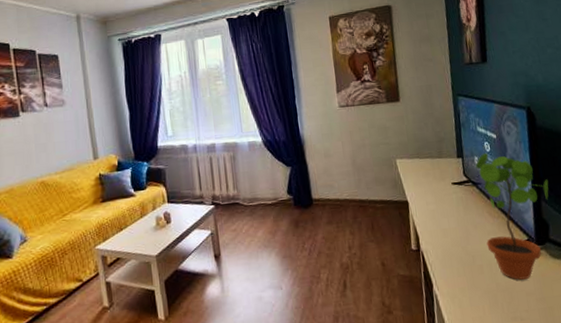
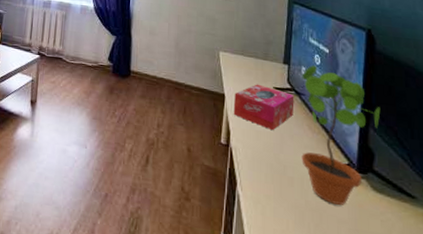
tissue box: none [417,183,474,226] -> present [233,84,294,131]

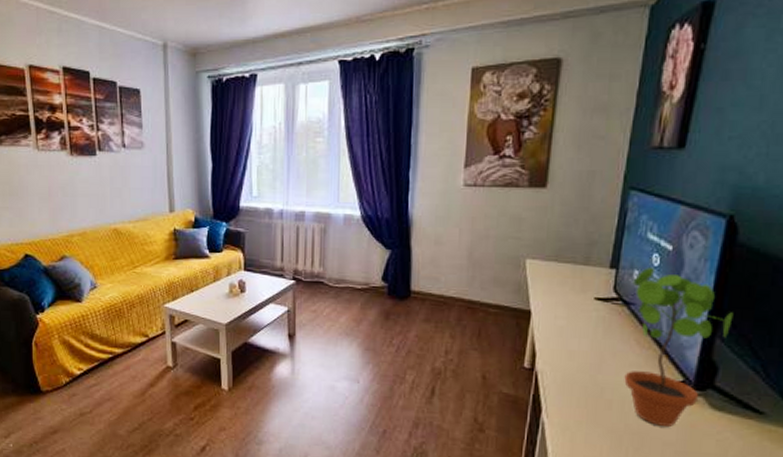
tissue box: present [233,84,294,131] -> none [541,295,621,349]

